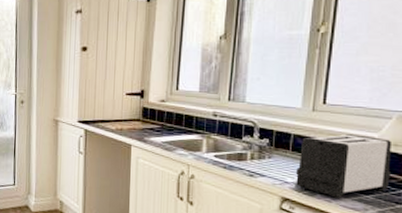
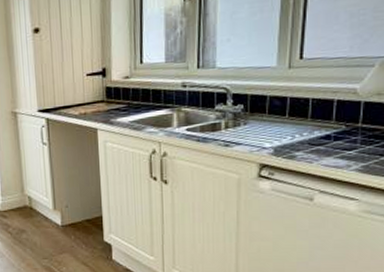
toaster: present [296,134,392,199] -> none [274,88,375,159]

